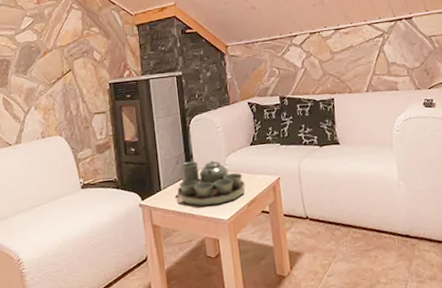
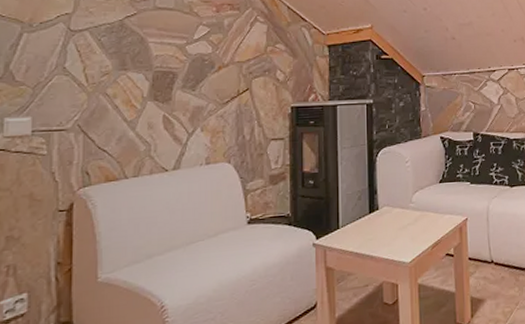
tea set: present [177,160,245,206] -> none [357,197,431,247]

